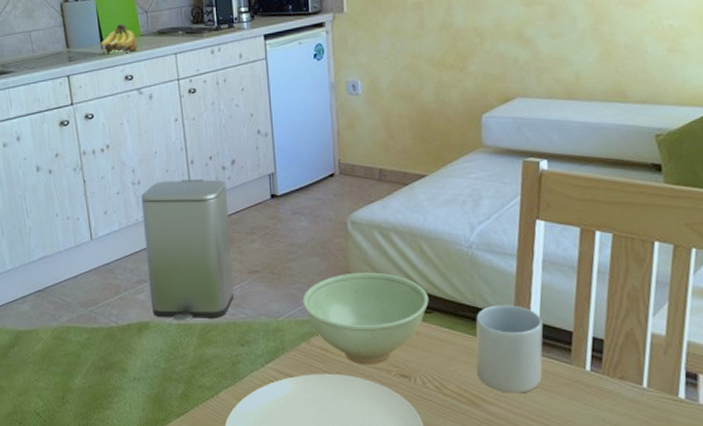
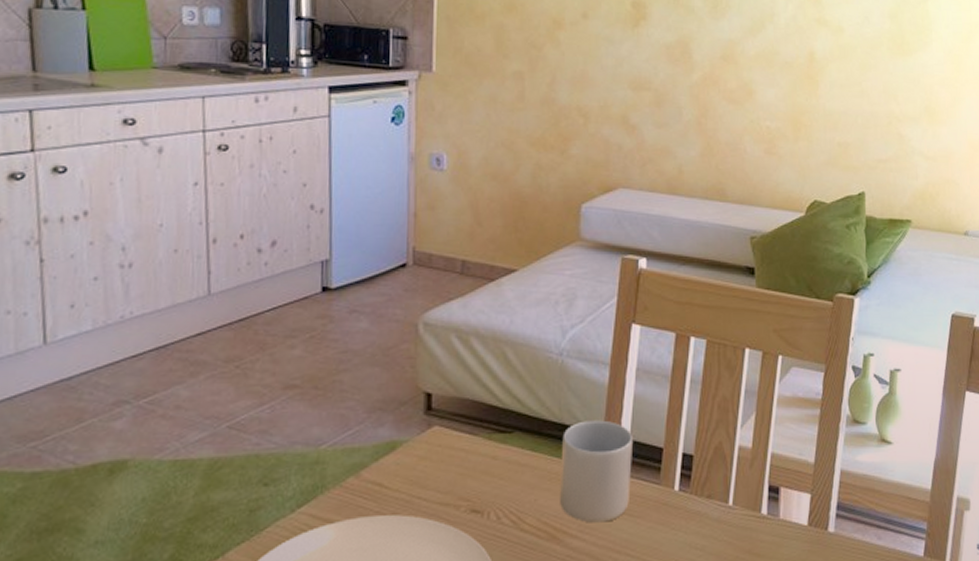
fruit: present [100,24,138,55] -> none [88,49,147,88]
pedal bin: present [140,179,234,322] -> none [131,263,262,458]
bowl: present [302,272,429,365] -> none [354,385,511,501]

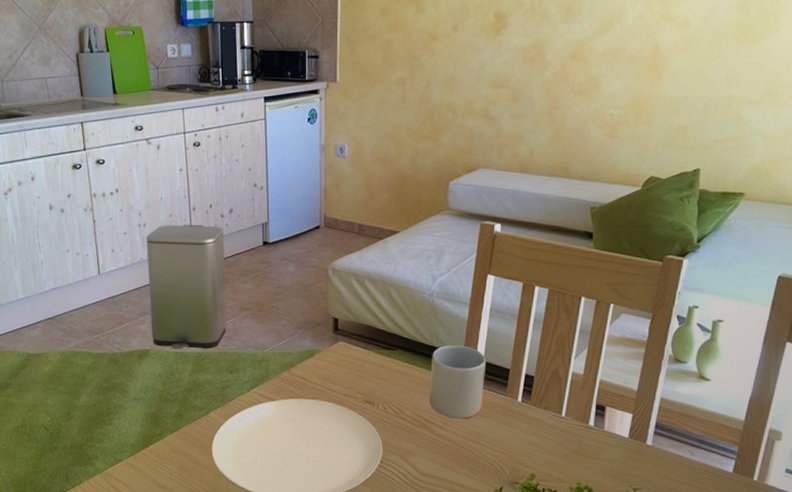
pedal bin: none [131,263,262,458] -> present [145,224,227,351]

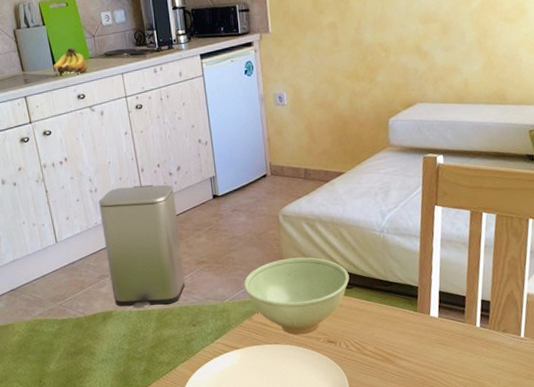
fruit: none [113,78,148,106] -> present [53,48,88,77]
bowl: none [286,313,394,393] -> present [244,257,350,335]
mug: present [429,345,487,419] -> none [388,277,443,350]

